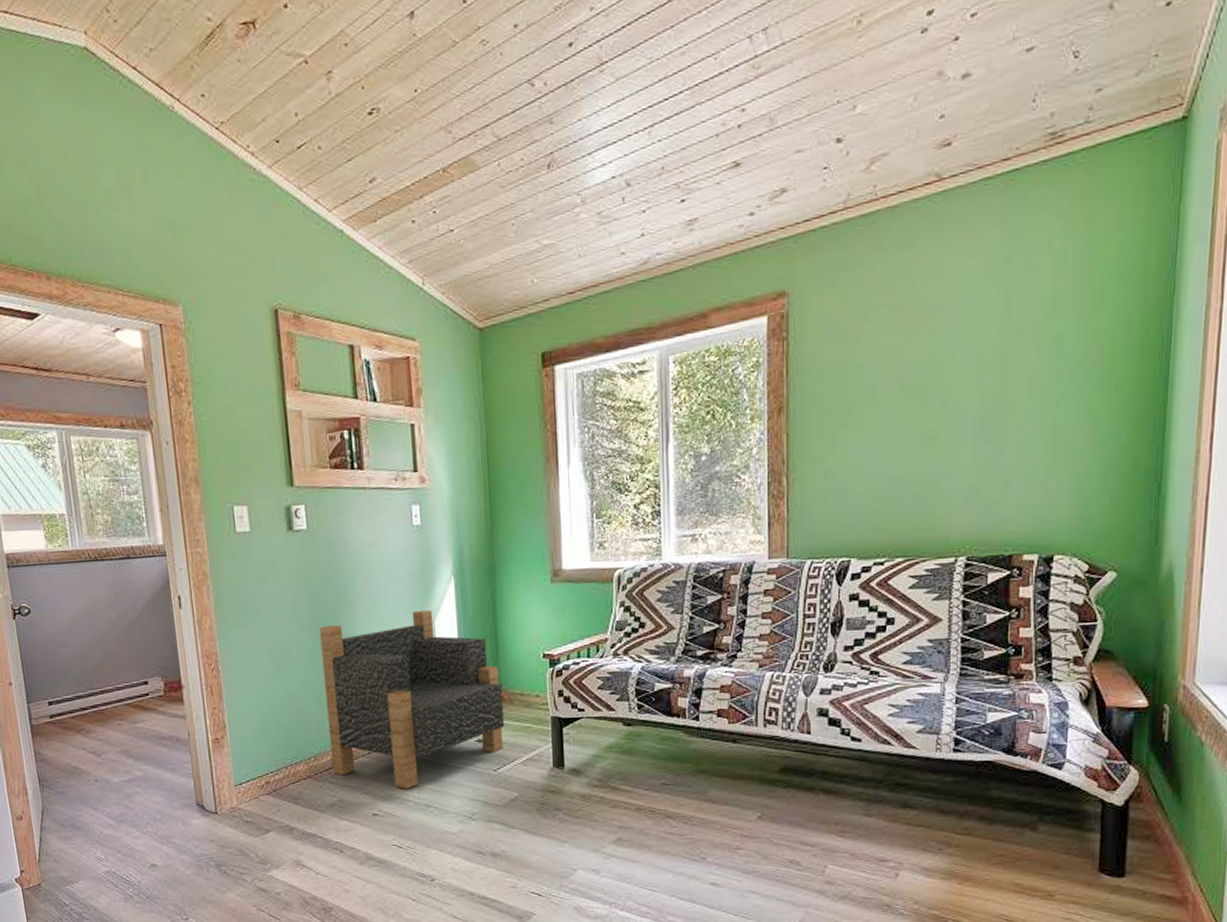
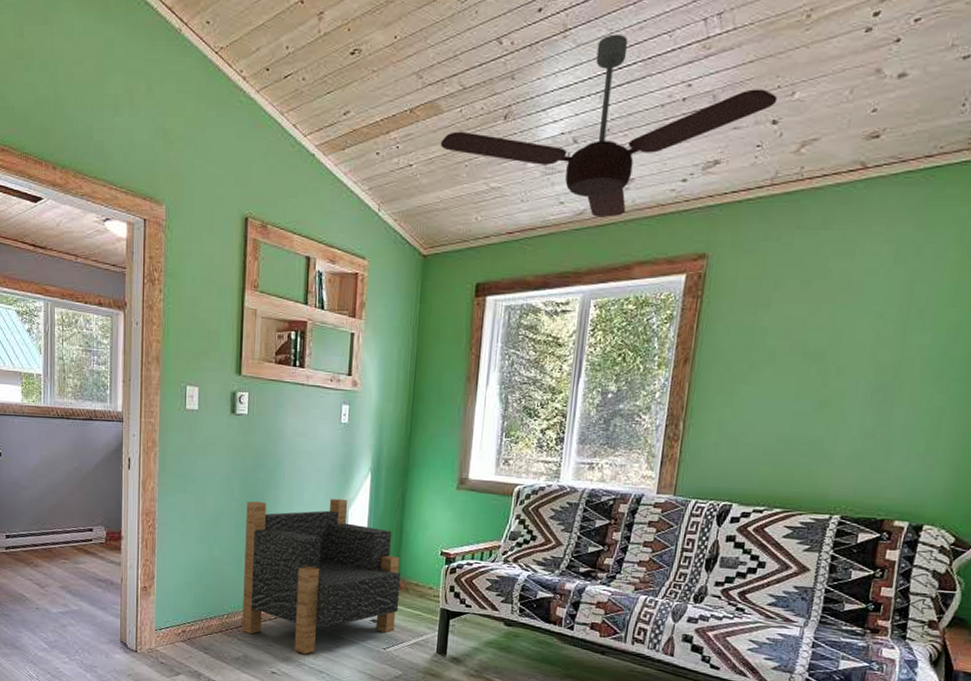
ceiling fan: none [481,62,839,265] -> present [440,34,778,218]

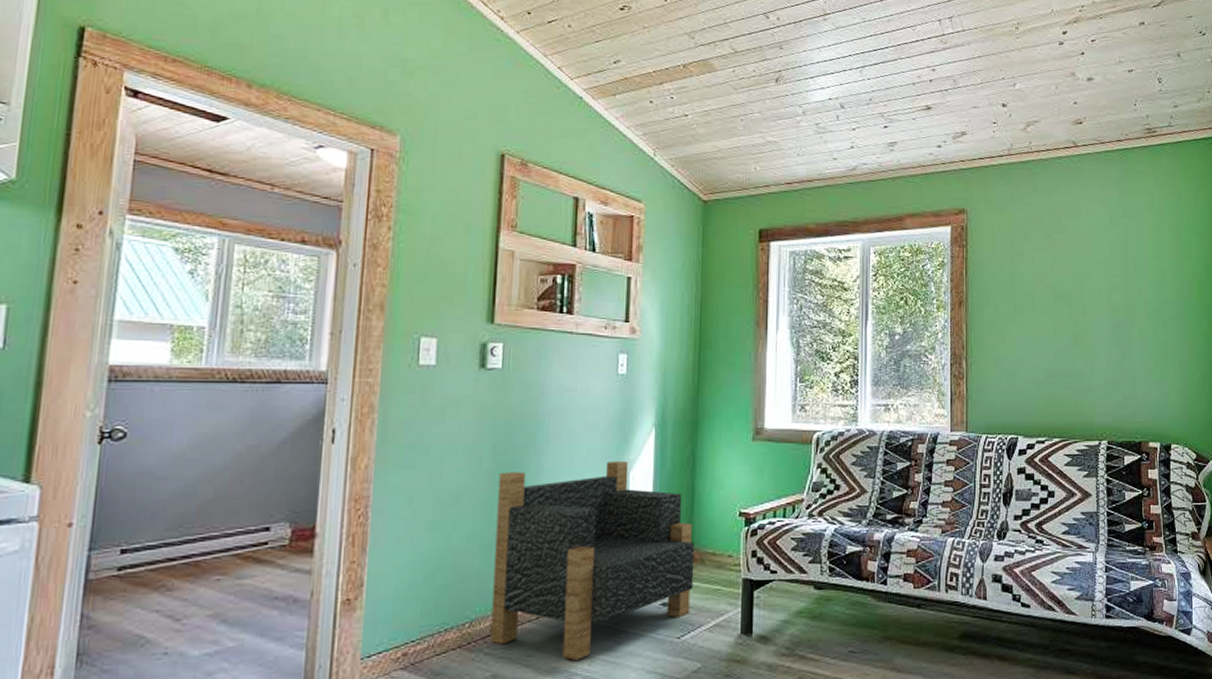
ceiling fan: present [440,34,778,218] -> none [715,22,1004,174]

